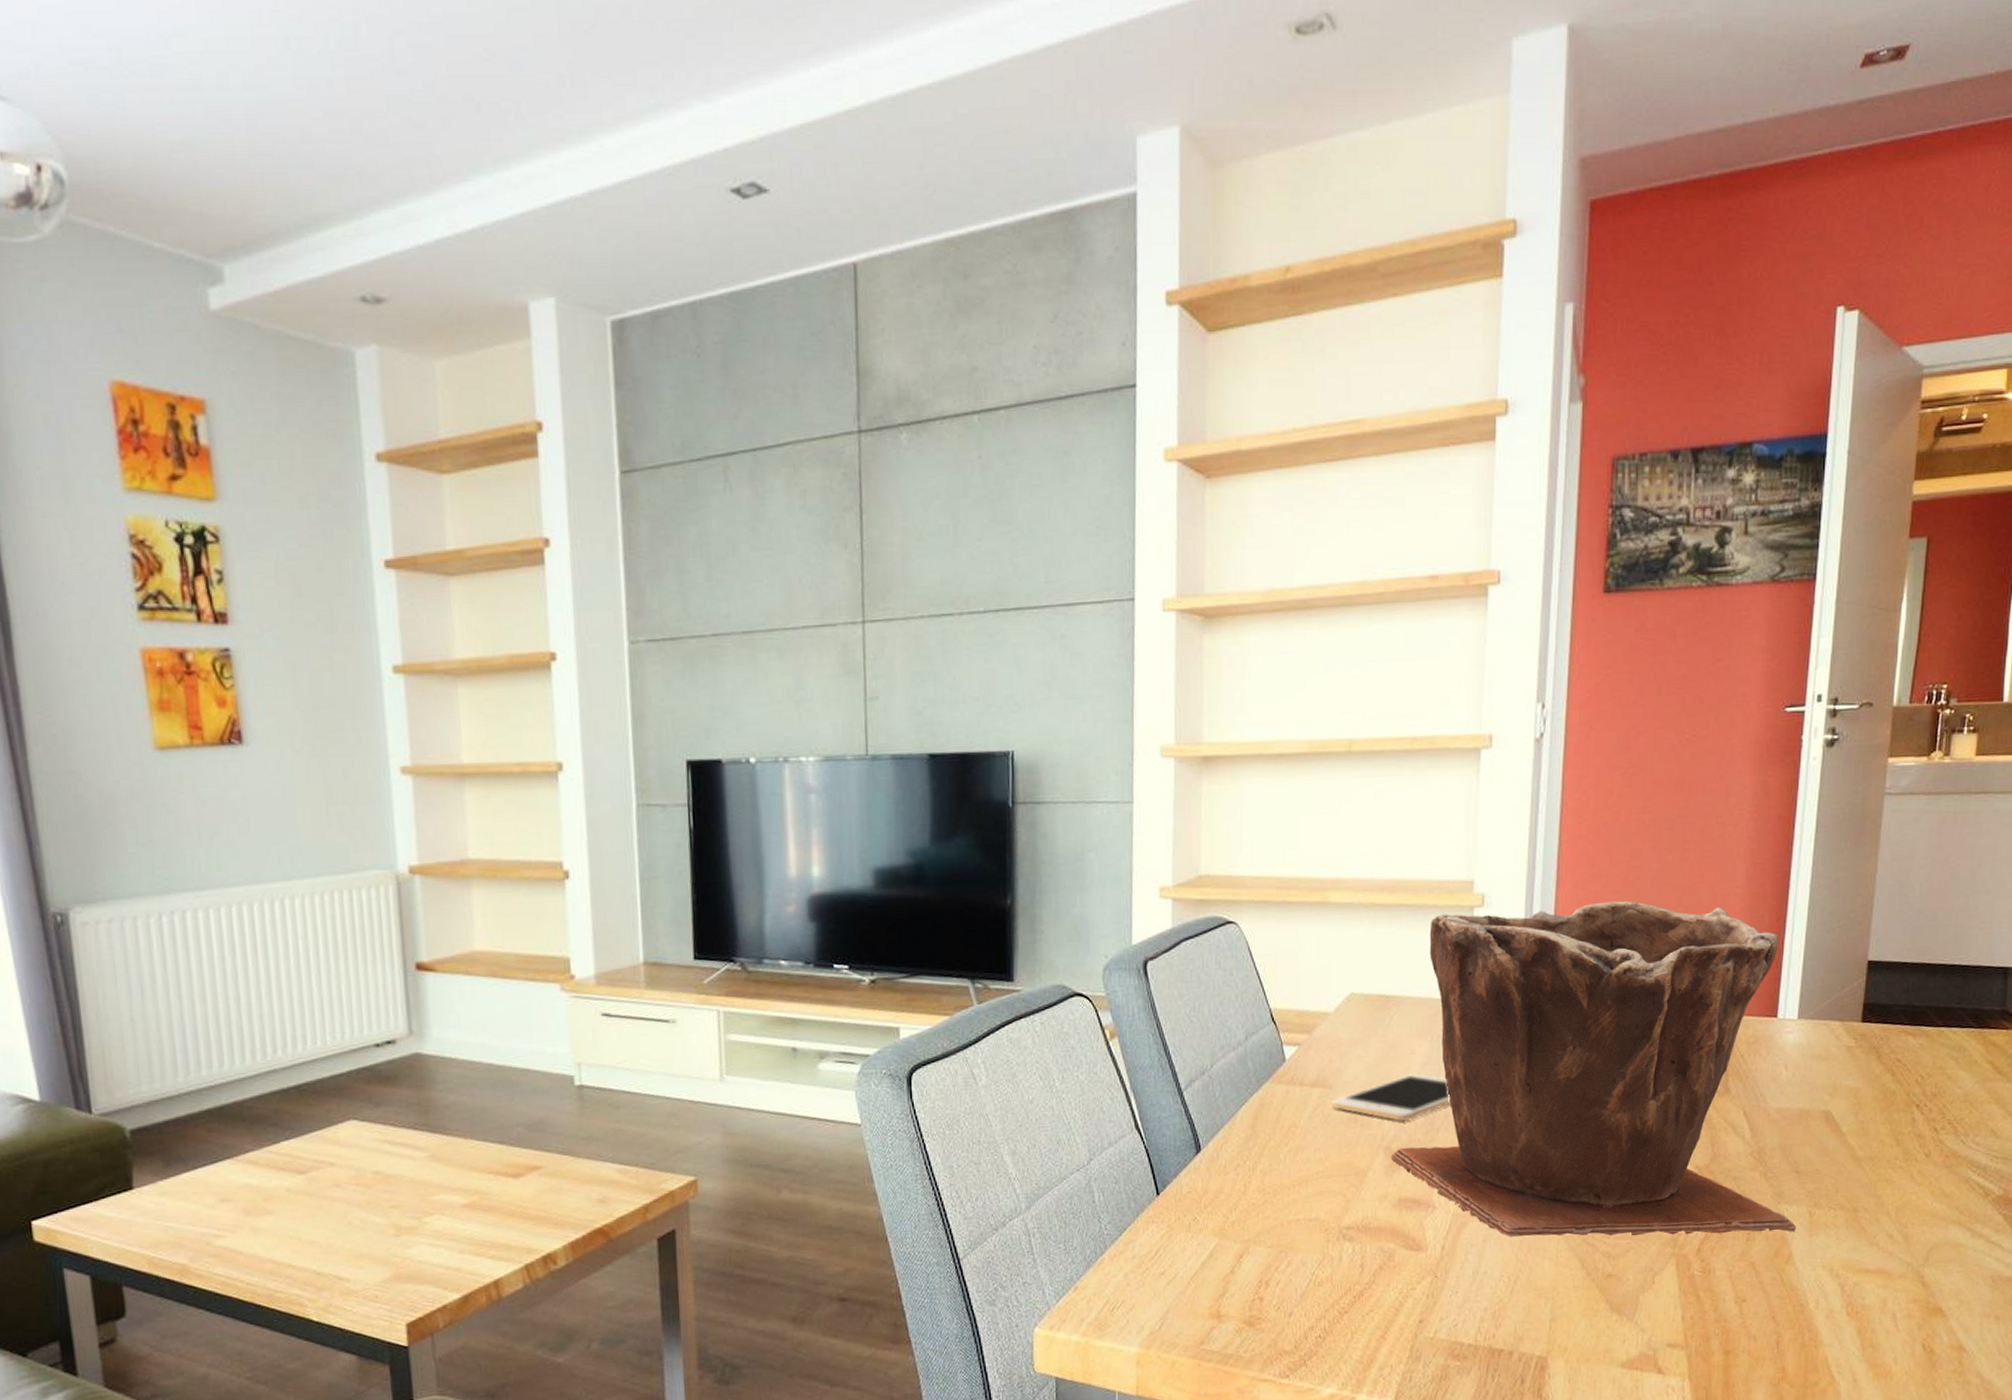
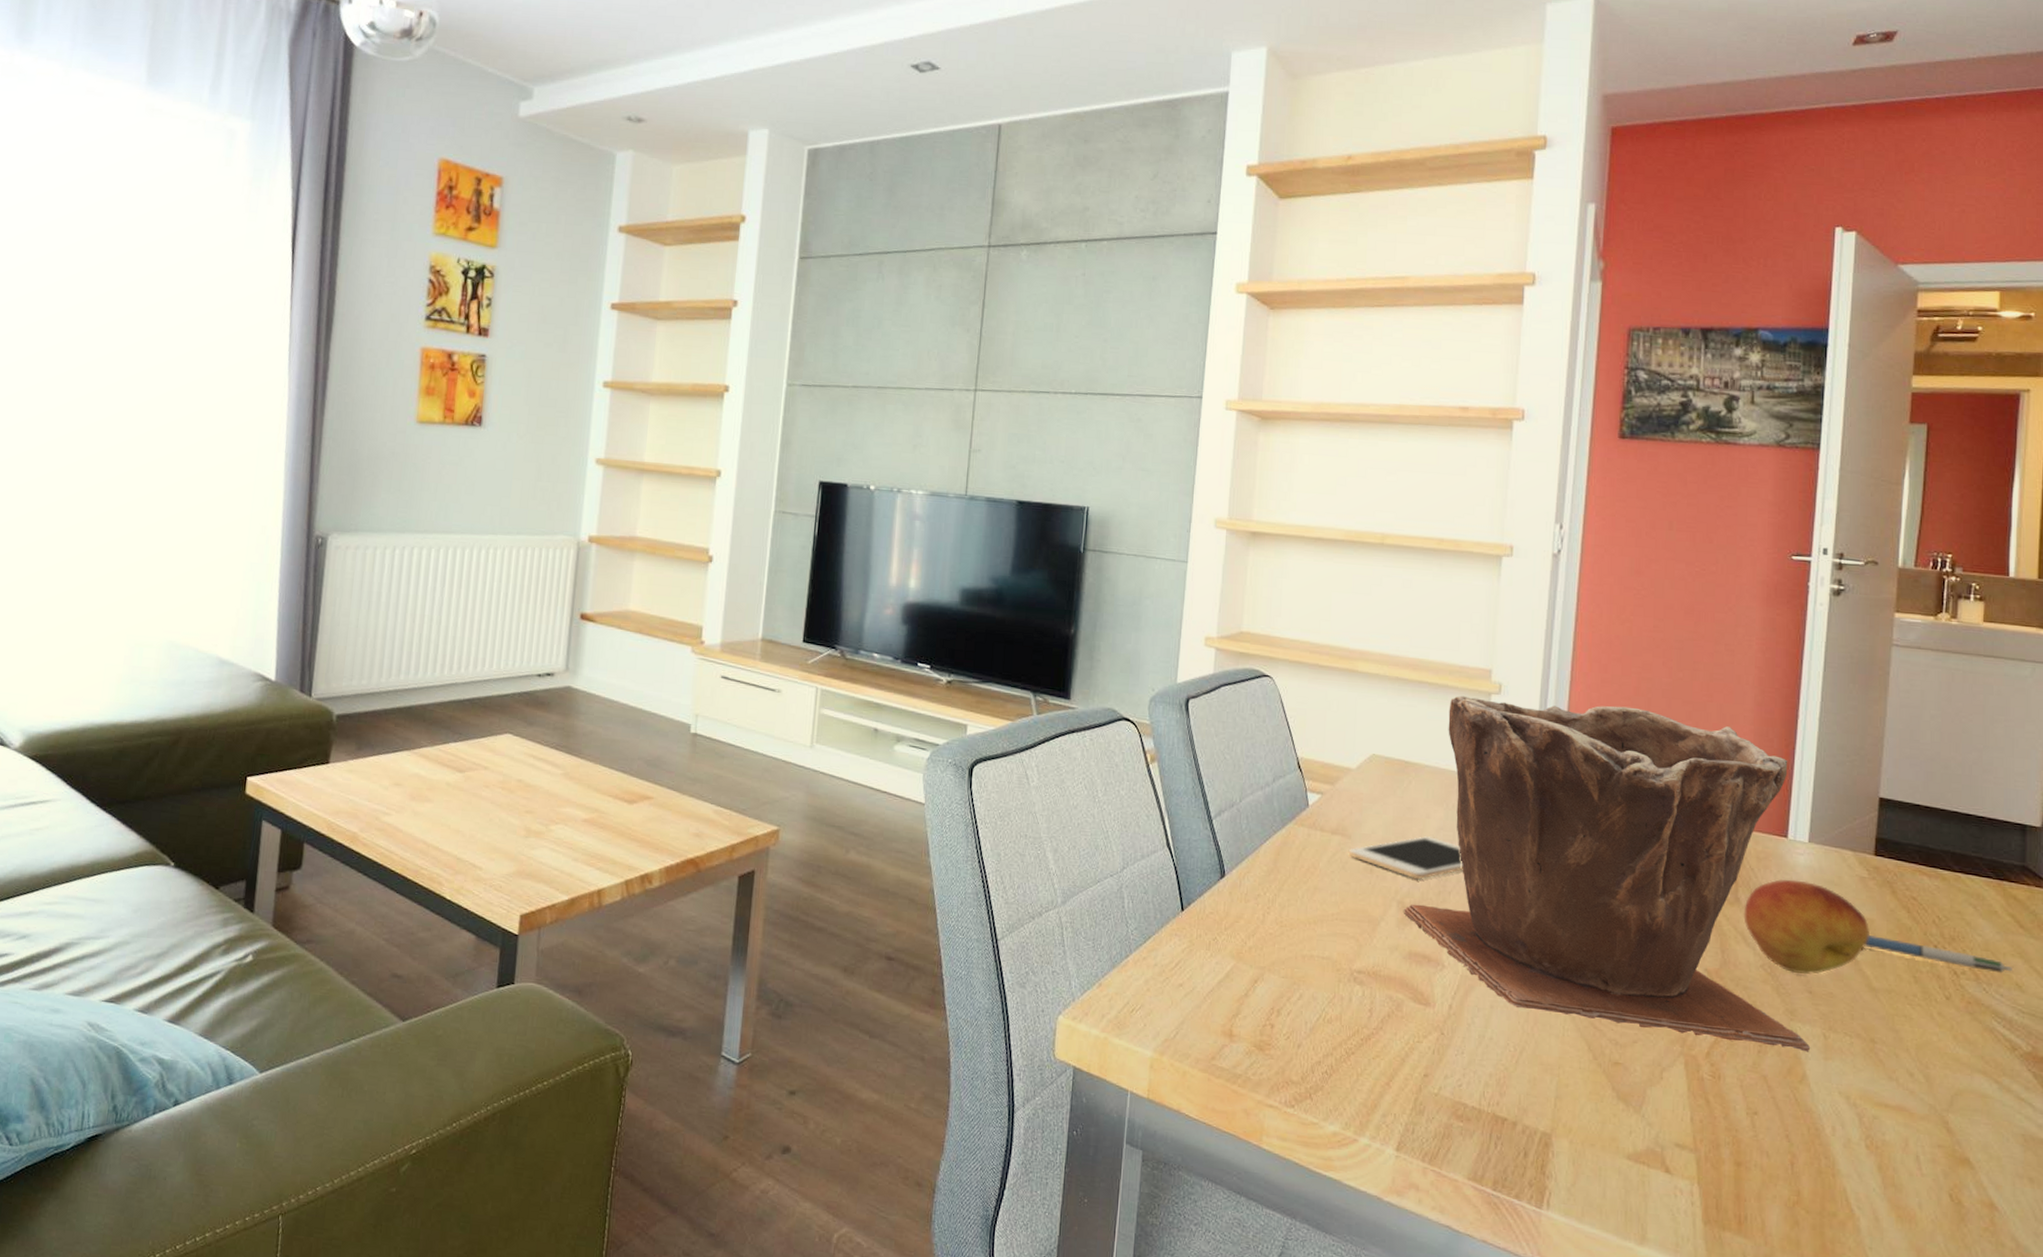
fruit: none [1733,1059,1856,1155] -> present [1743,879,1871,975]
pen: none [1849,1104,1989,1123] -> present [1864,935,2012,974]

